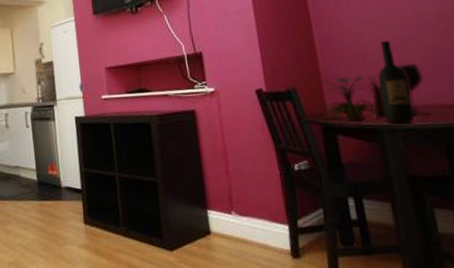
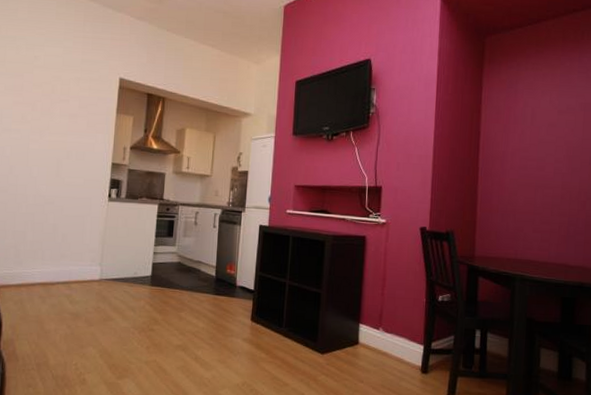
flower arrangement: present [319,74,387,122] -> none [470,227,522,269]
wine bottle: present [377,40,415,124] -> none [519,203,544,276]
wineglass: present [396,63,428,117] -> none [538,226,557,272]

